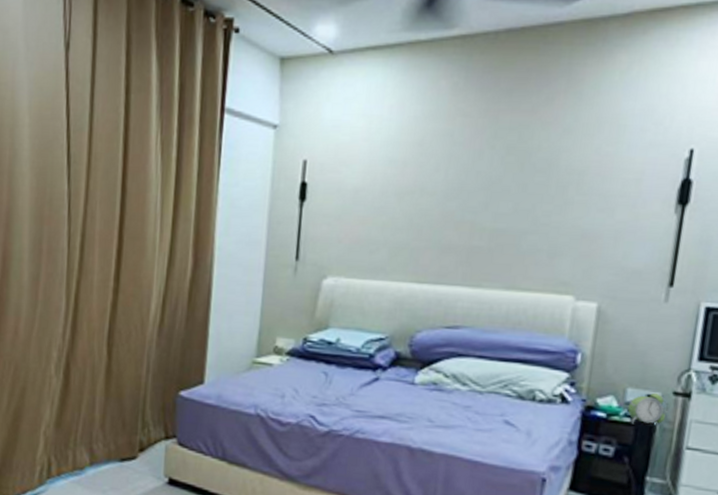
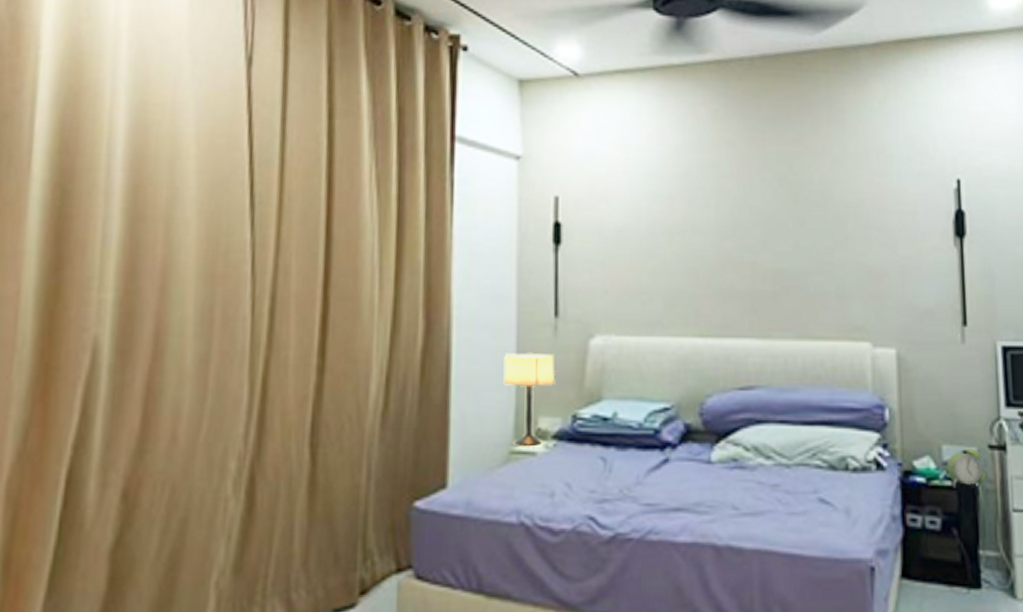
table lamp: none [252,287,293,360] -> present [505,353,554,447]

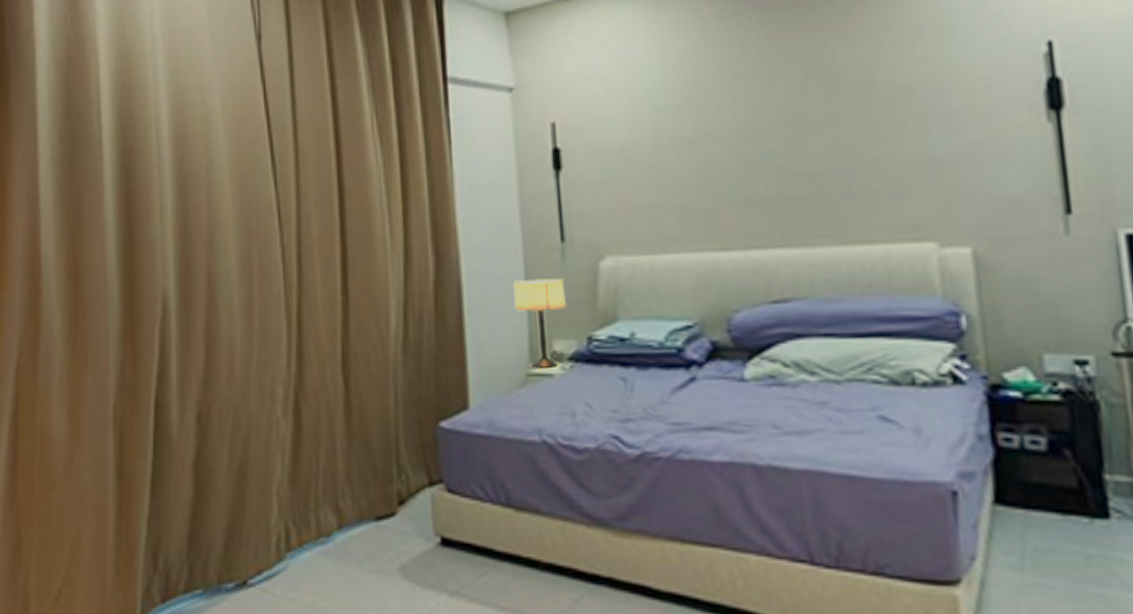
alarm clock: present [946,448,988,488] -> none [1050,356,1112,403]

